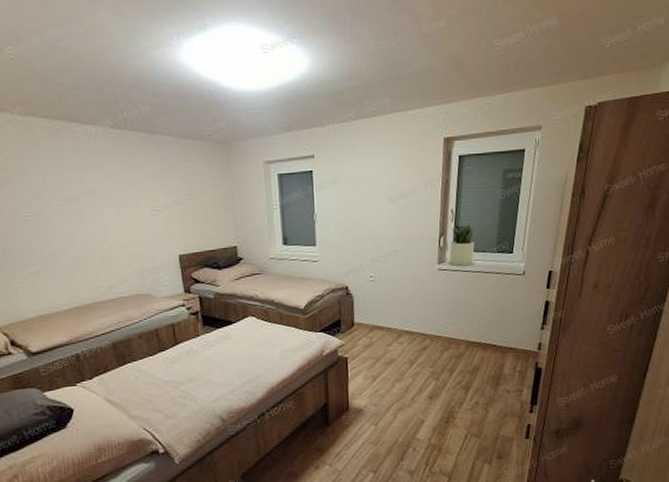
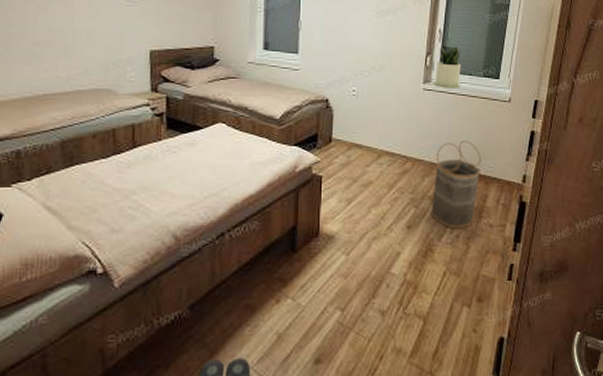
basket: none [450,315,498,397] -> present [430,140,482,229]

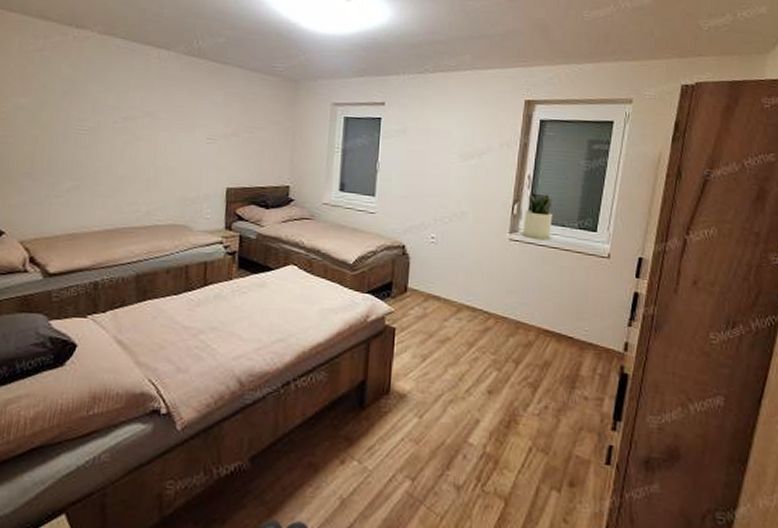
basket: present [430,140,482,229] -> none [514,298,575,399]

